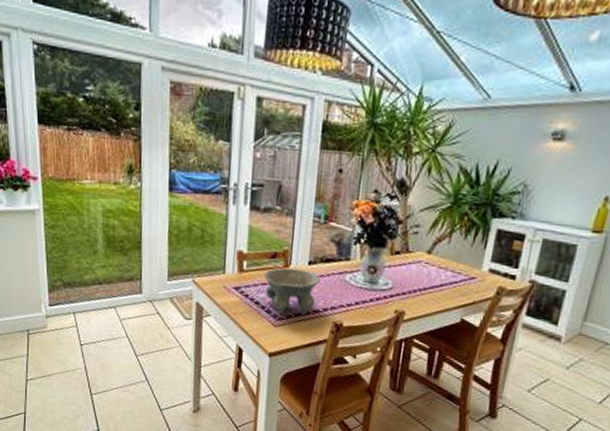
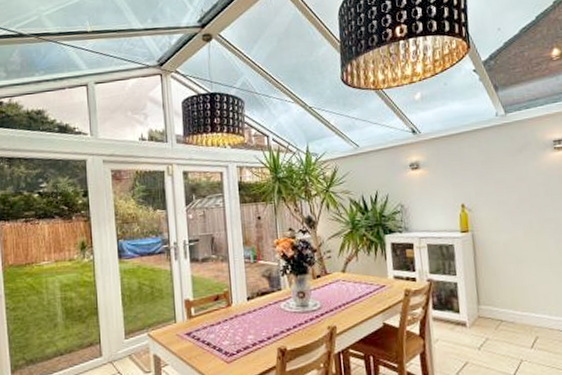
bowl: present [264,268,321,314] -> none [211,306,260,350]

